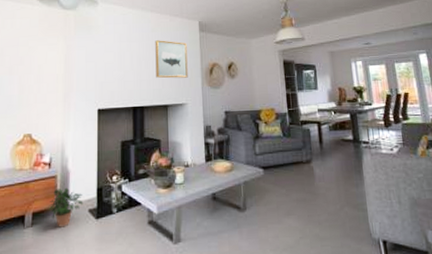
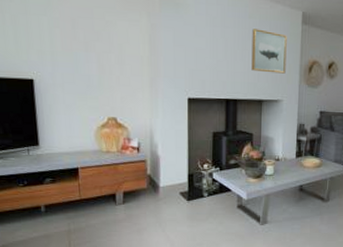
potted plant: present [48,187,84,228] -> none [139,171,175,206]

